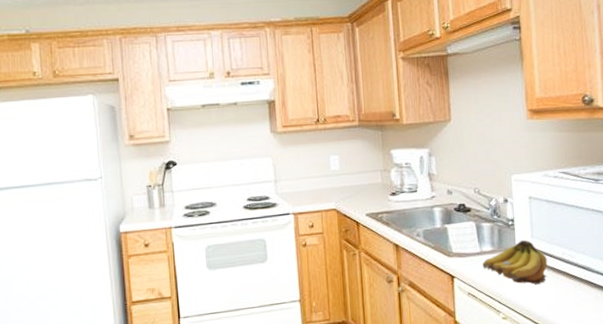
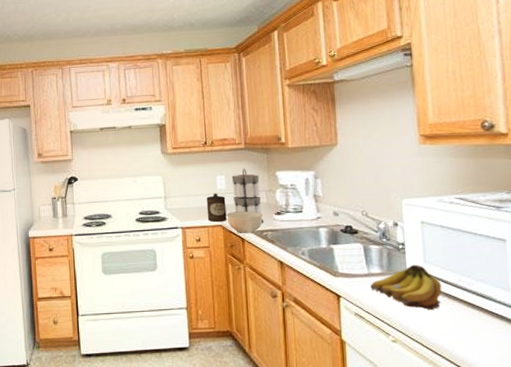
canister: none [319,174,341,206] -> present [206,193,227,222]
bowl: none [341,192,378,218] -> present [227,211,263,234]
spice rack: none [345,147,379,205] -> present [231,168,264,223]

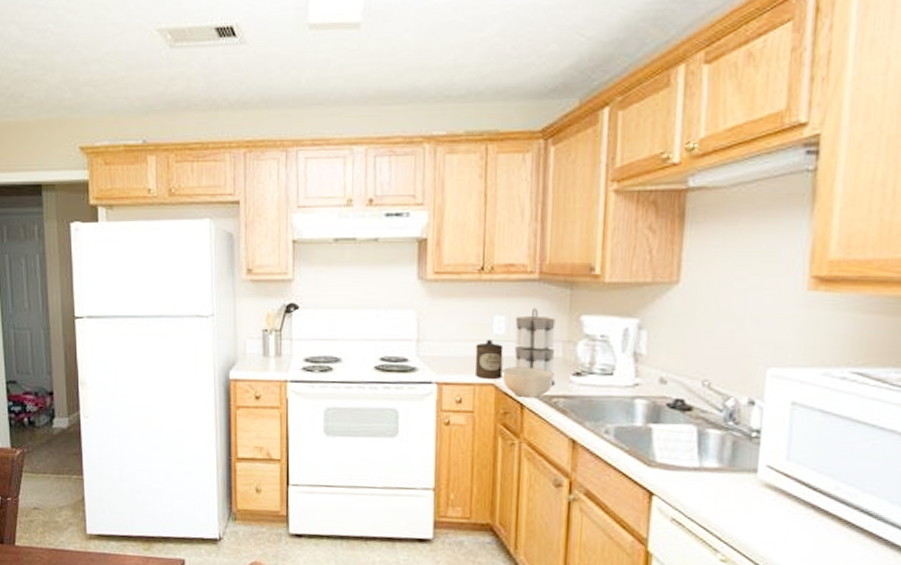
fruit: present [370,264,442,310] -> none [700,460,808,525]

